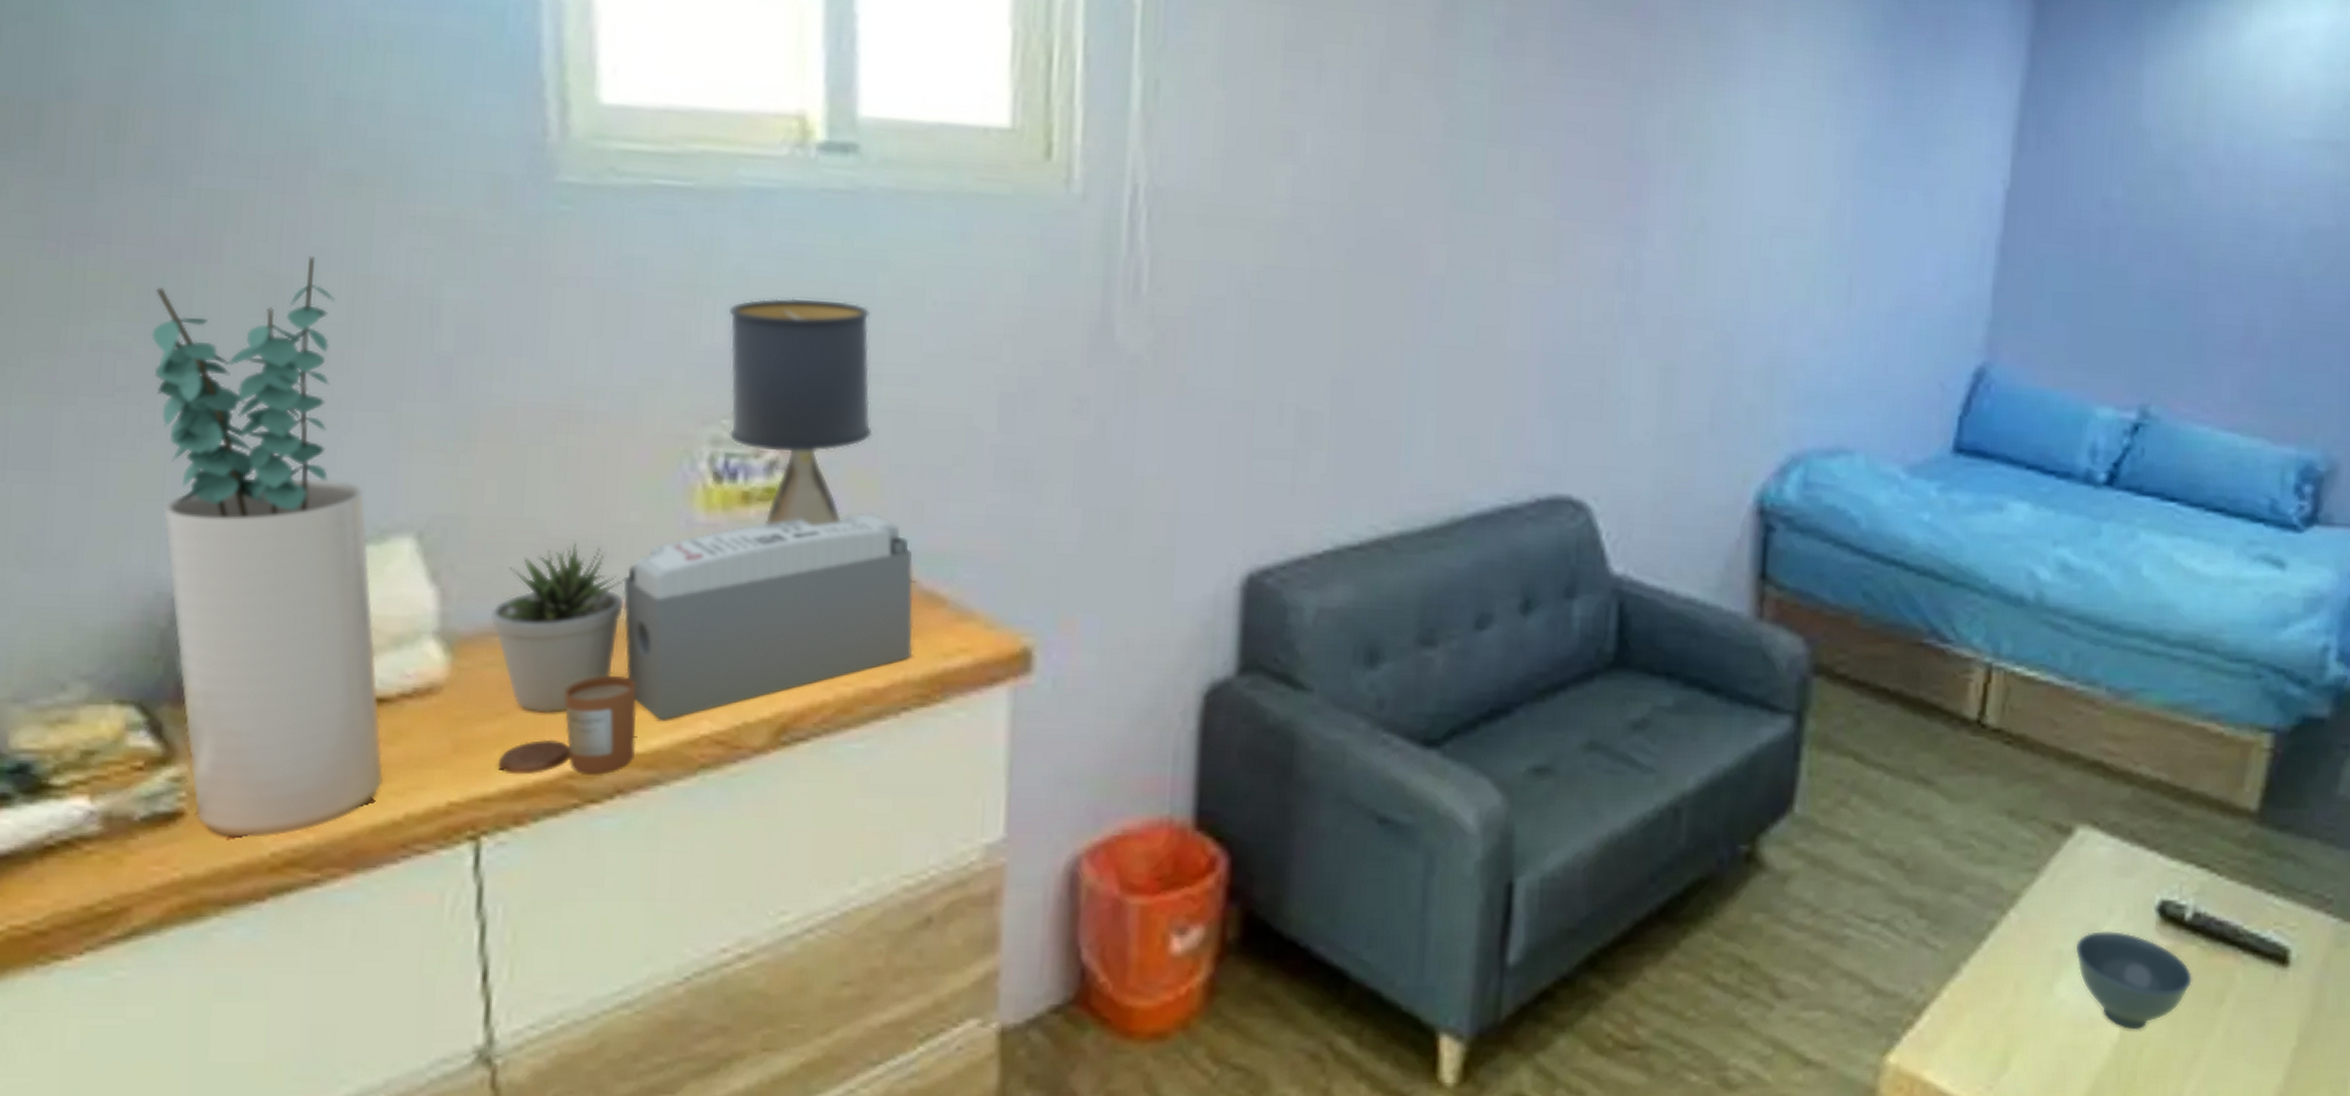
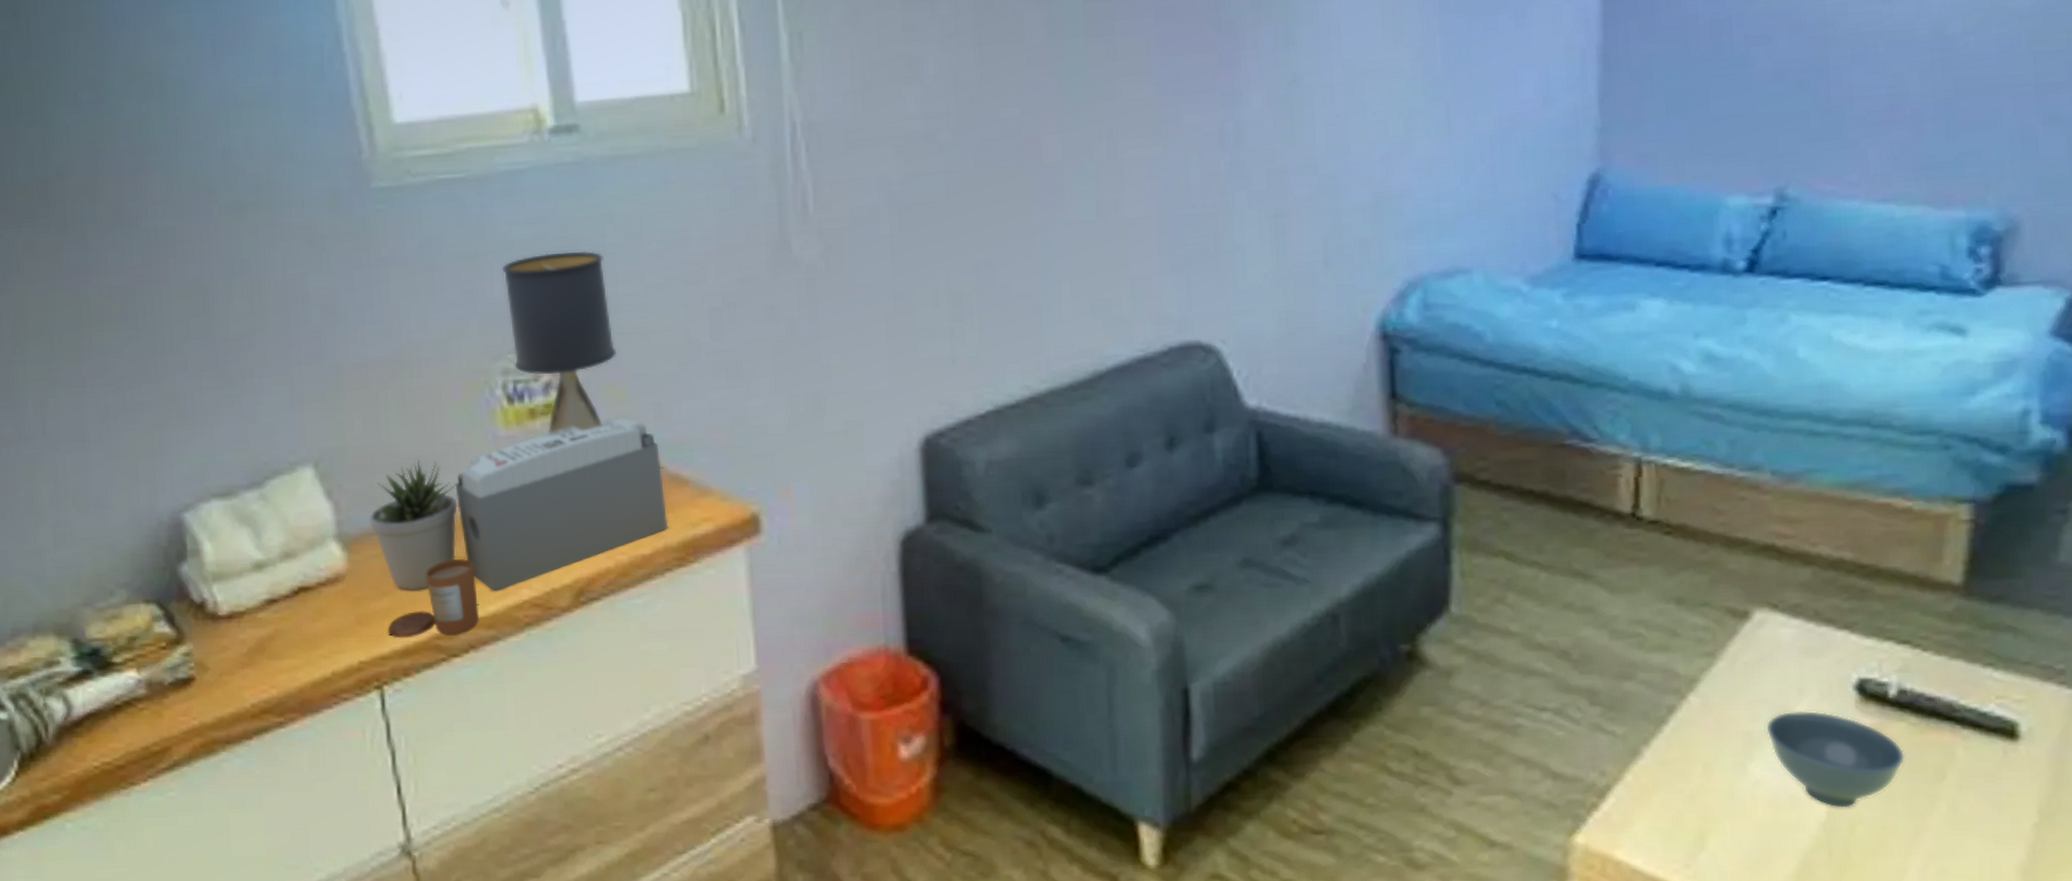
vase: present [151,256,383,838] -> none [131,268,315,694]

